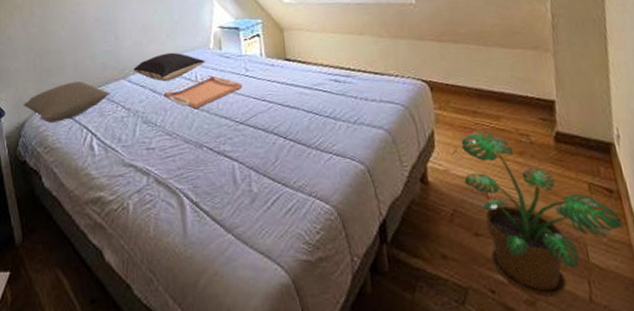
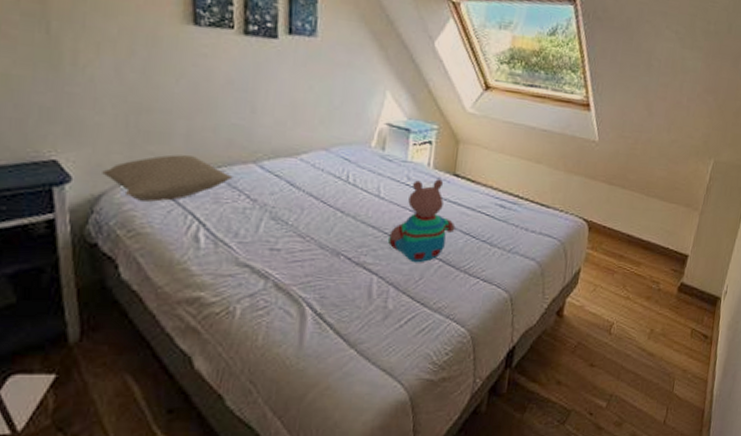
pillow: present [133,52,205,81] -> none [269,141,362,175]
serving tray: present [165,74,242,109] -> none [305,176,400,213]
teddy bear: none [239,66,298,146] -> present [387,179,456,263]
potted plant: present [461,131,625,296] -> none [594,274,707,419]

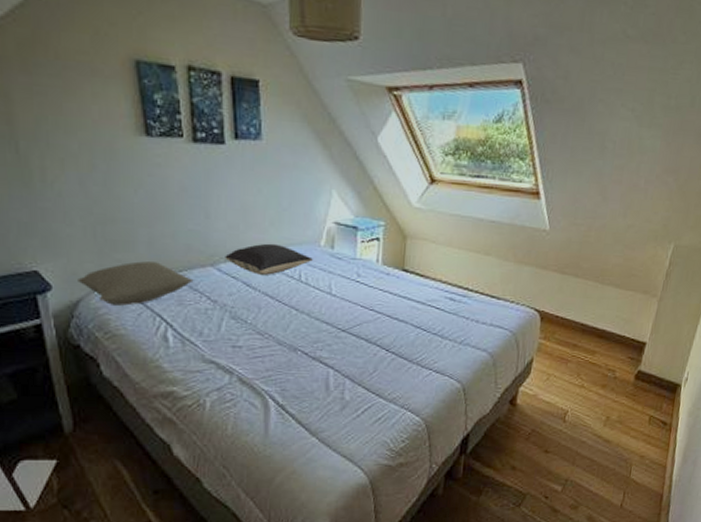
pillow: none [269,141,362,175] -> present [225,243,313,275]
teddy bear: present [387,179,456,263] -> none [341,275,406,356]

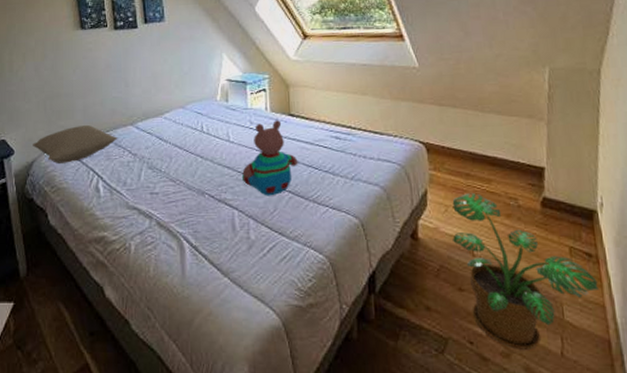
pillow: present [225,243,313,275] -> none [141,102,212,129]
teddy bear: none [341,275,406,356] -> present [241,120,298,196]
potted plant: none [548,363,666,502] -> present [452,193,600,349]

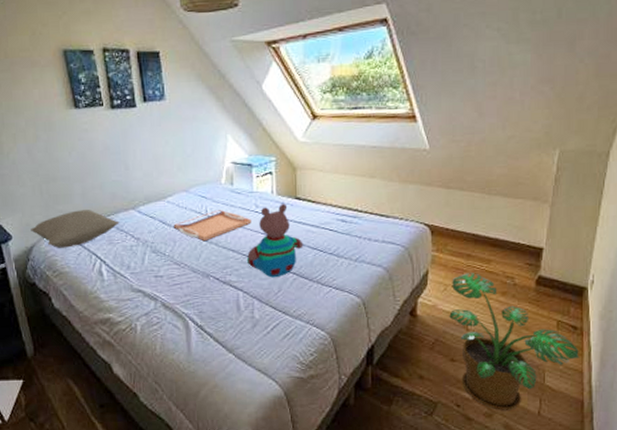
serving tray: none [171,125,246,158] -> present [174,209,251,242]

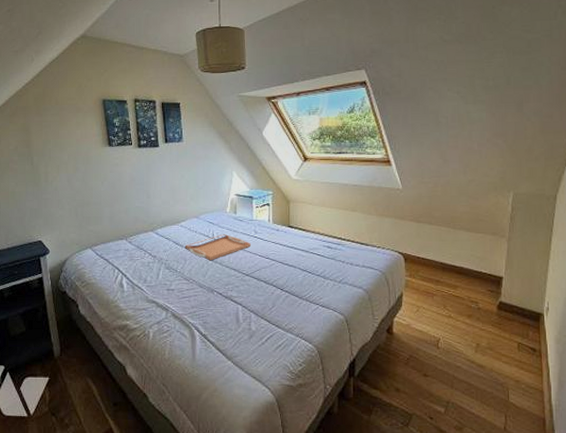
pillow: present [31,210,120,248] -> none [65,230,140,262]
teddy bear: present [246,204,303,278] -> none [245,231,295,295]
potted plant: present [449,273,580,410] -> none [422,297,540,424]

